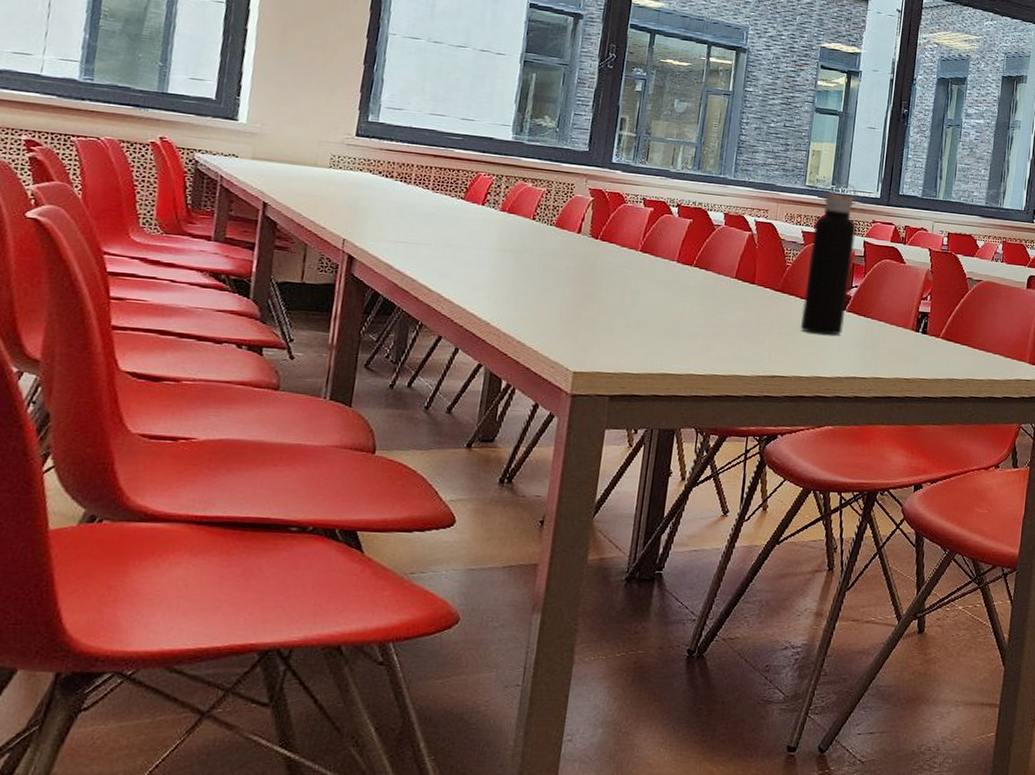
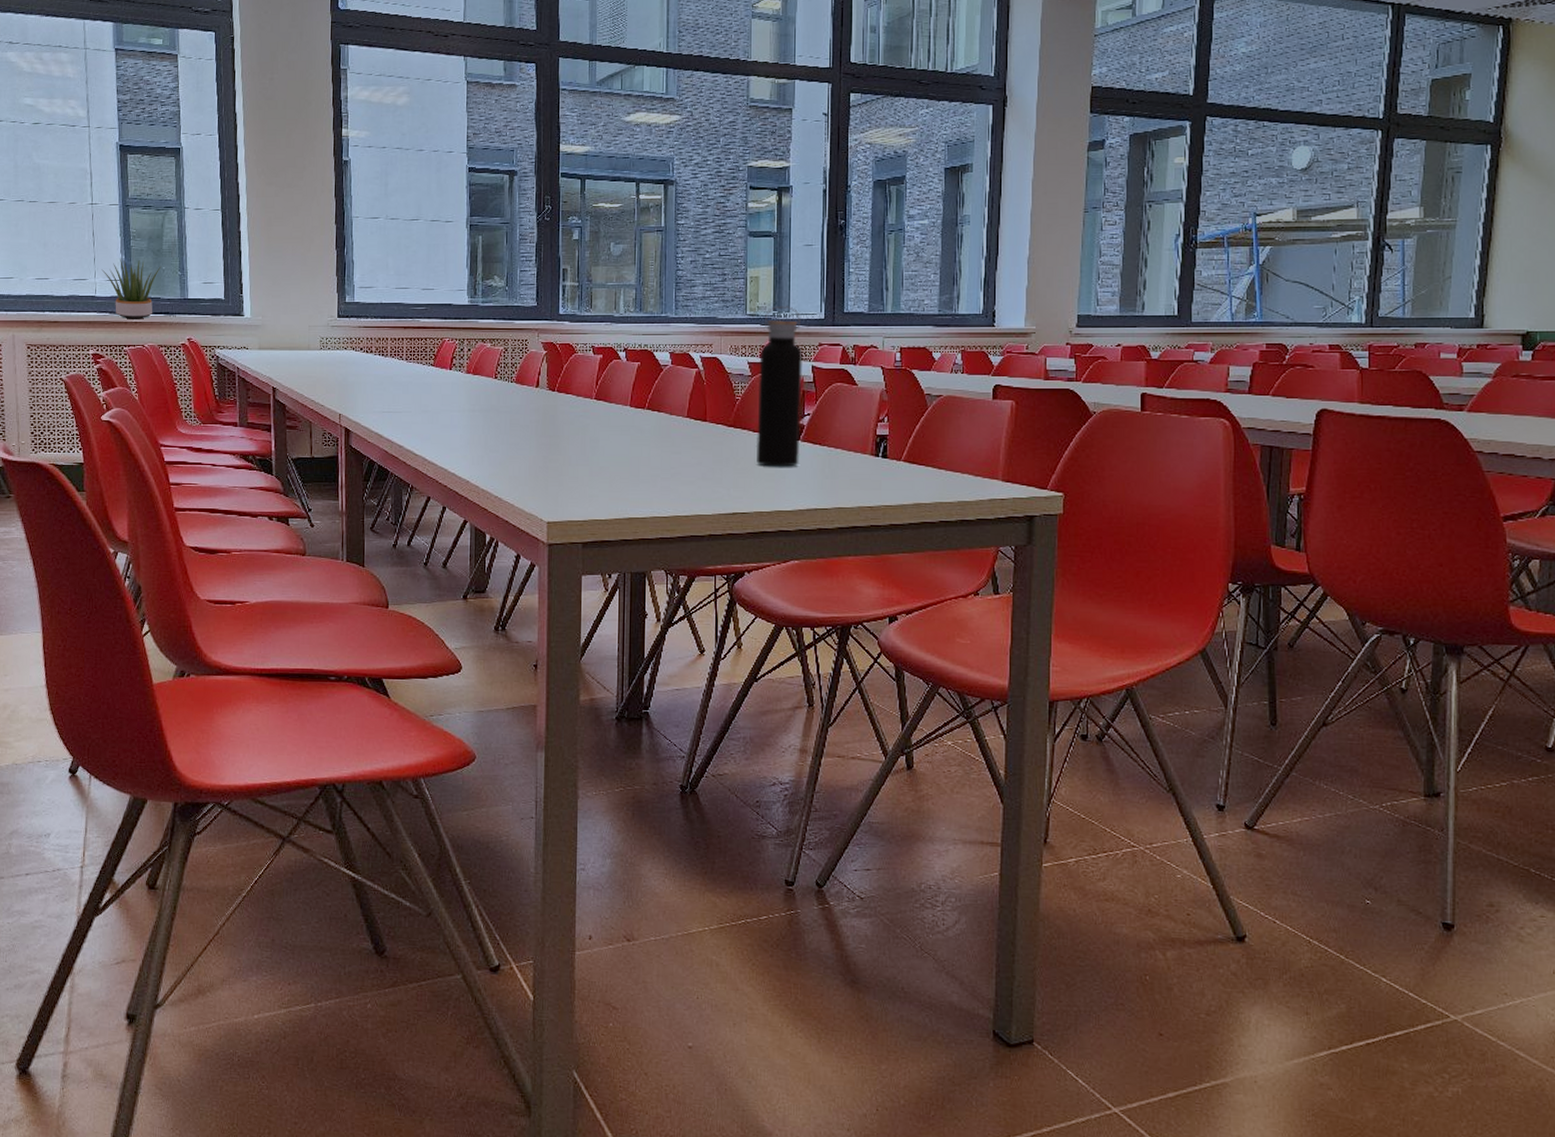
potted plant: none [54,37,138,109] -> present [101,258,162,320]

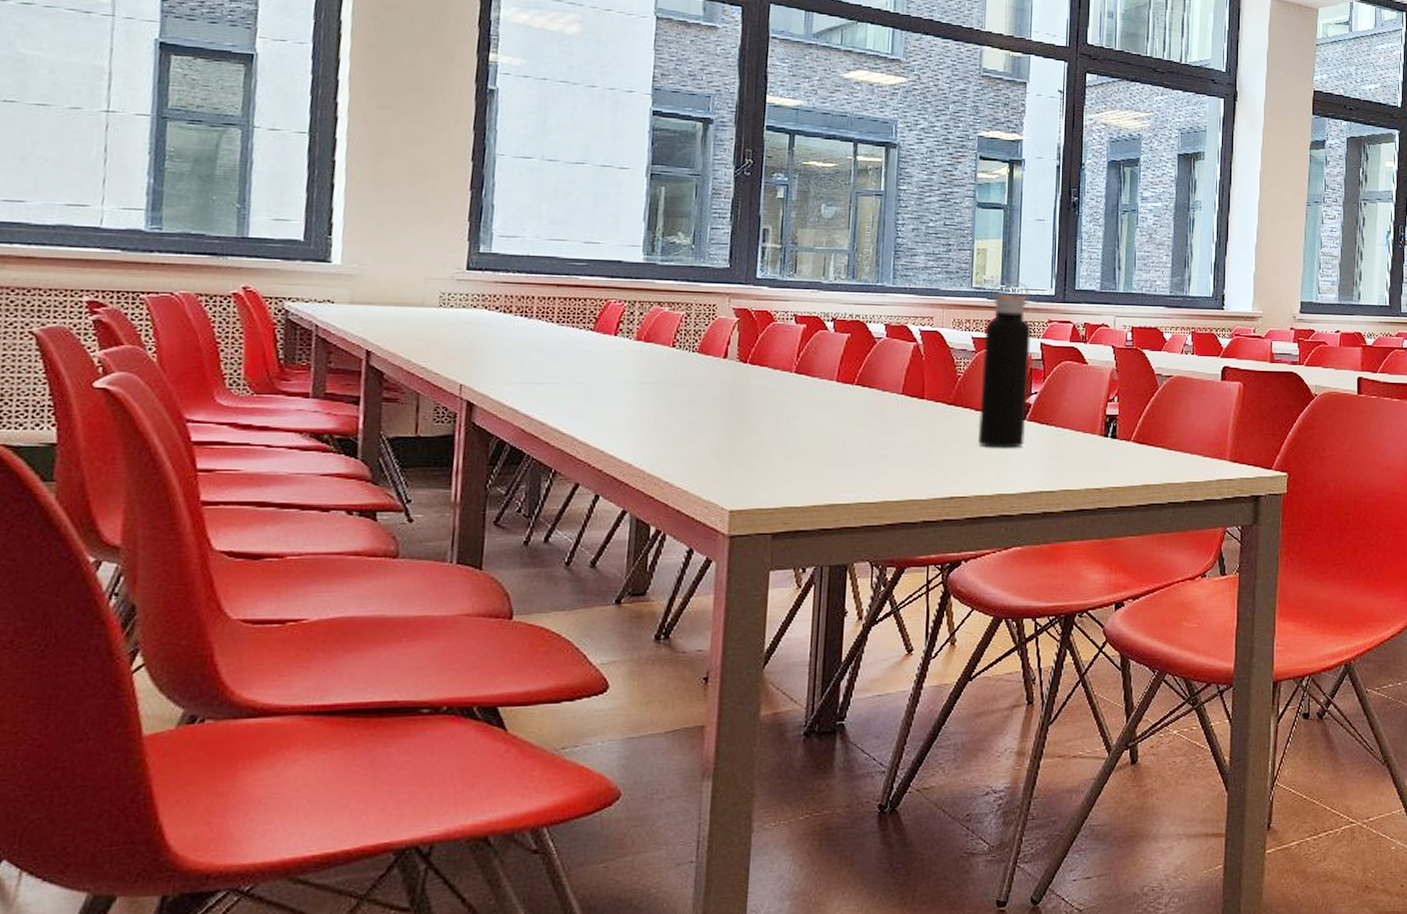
potted plant: present [101,258,162,320] -> none [114,182,211,260]

